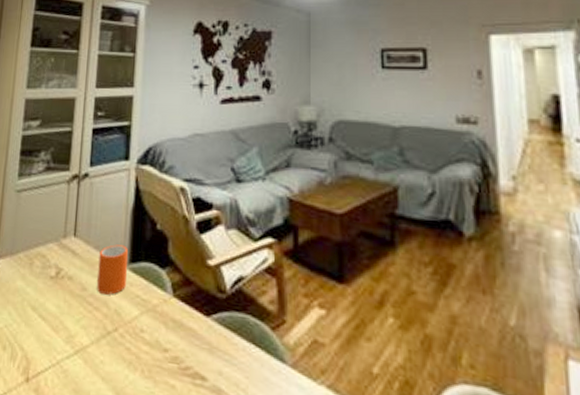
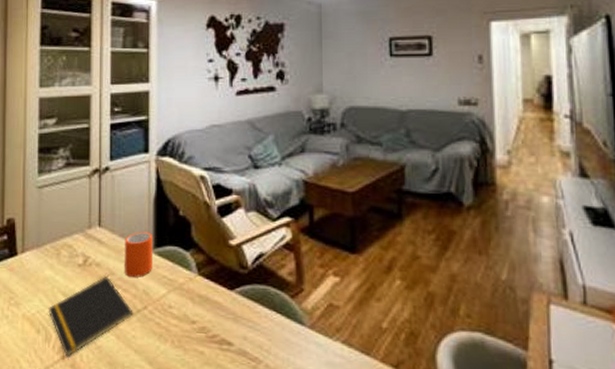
notepad: none [16,292,103,380] -> present [48,277,133,357]

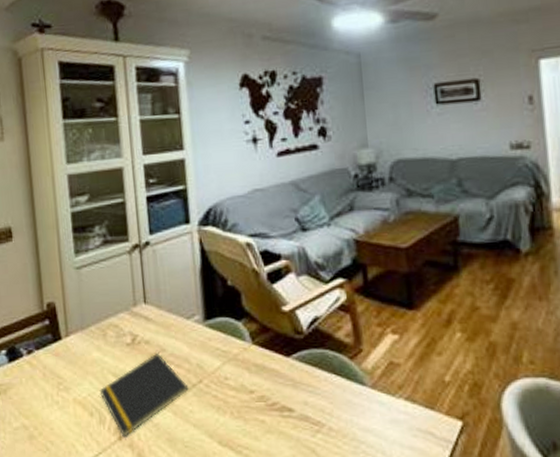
mug: present [125,231,152,277] -> none [173,305,204,352]

